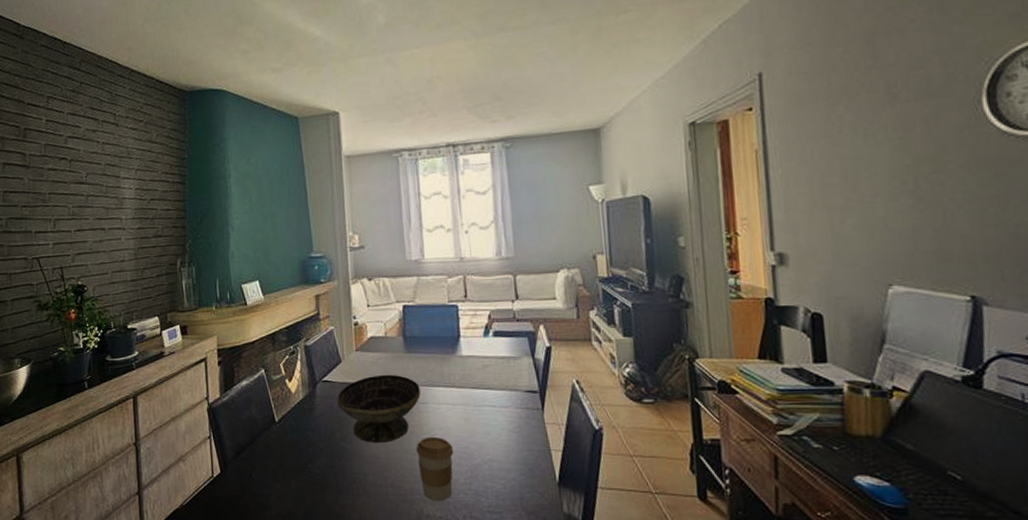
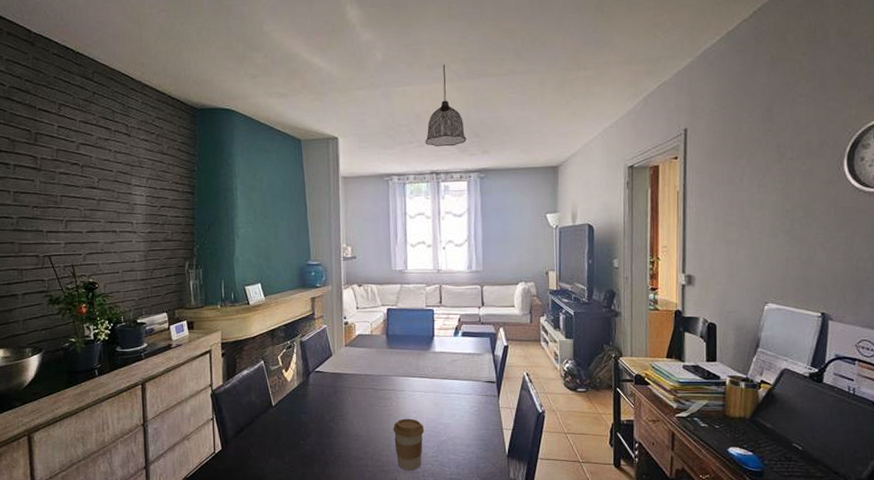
decorative bowl: present [336,374,421,443] -> none [327,366,399,424]
pendant lamp: none [438,21,487,116] -> present [425,64,466,147]

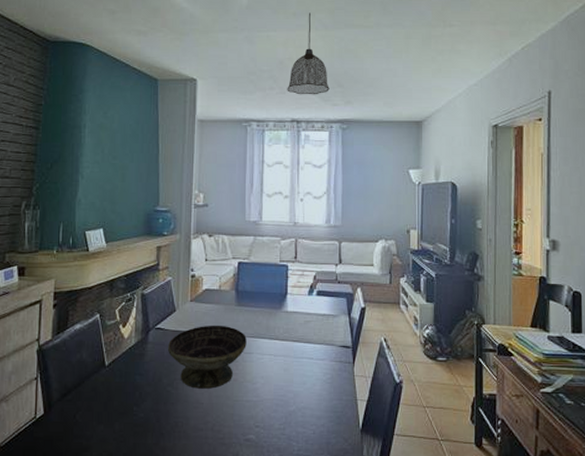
decorative bowl: none [327,366,399,424] -> present [167,325,247,389]
coffee cup: present [393,418,425,471] -> none [237,384,272,445]

